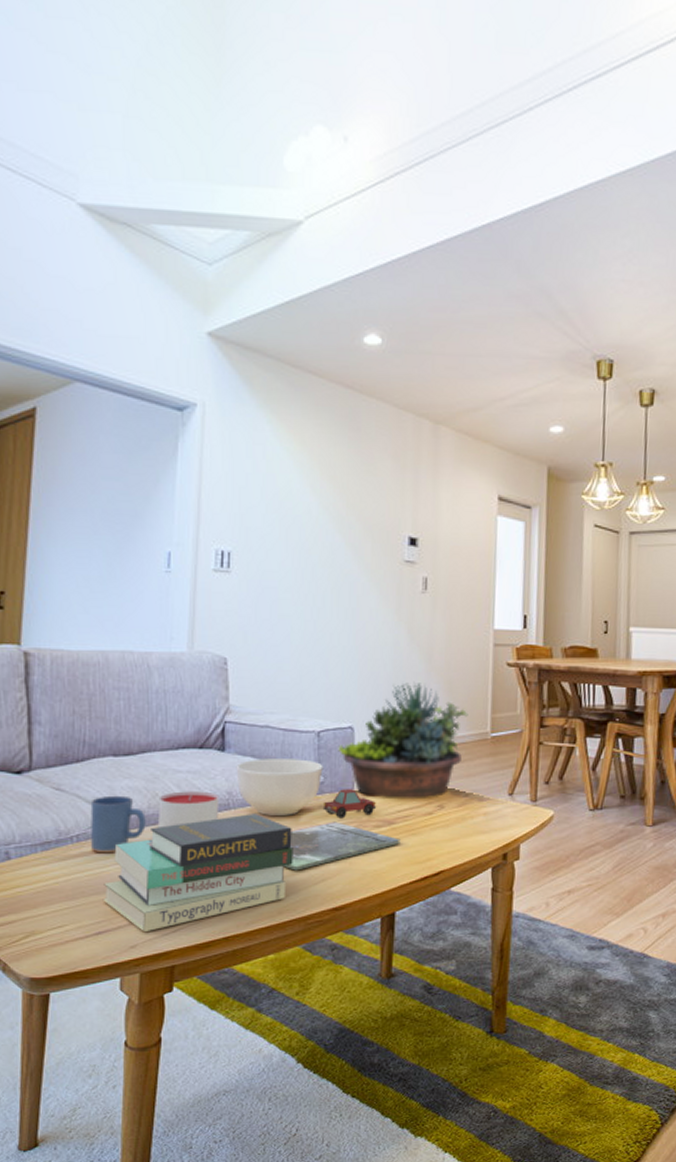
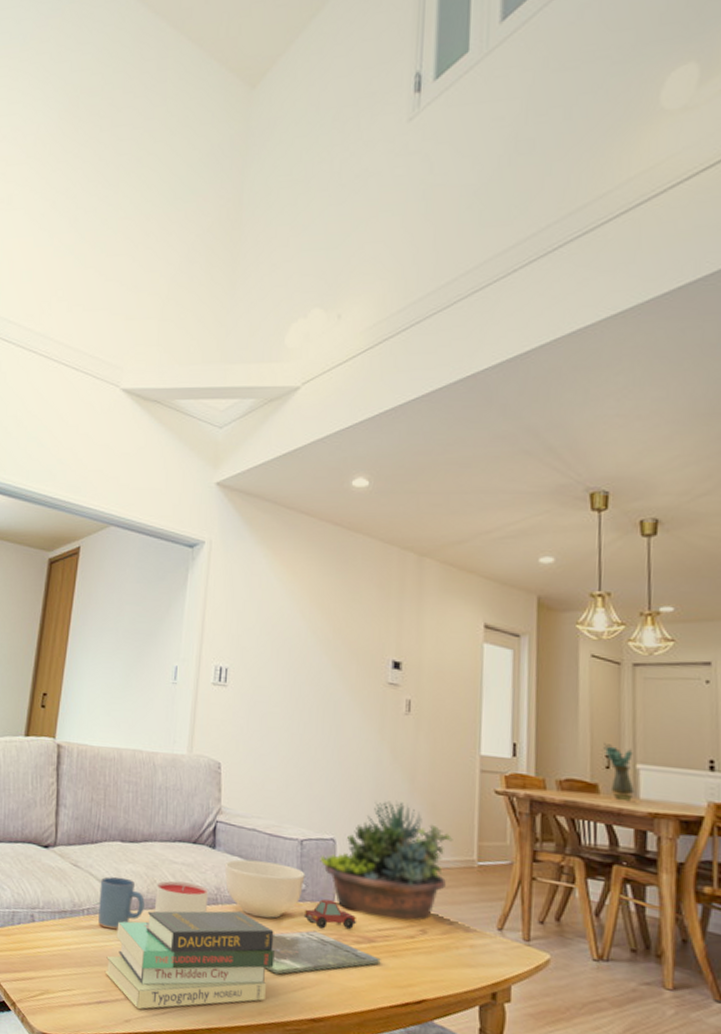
vase: none [603,609,628,663] -> present [603,742,635,802]

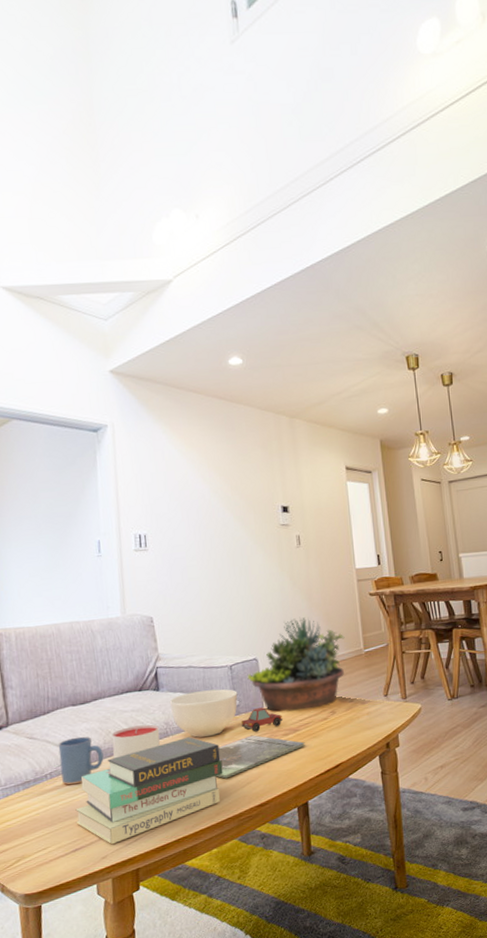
vase: present [603,742,635,802] -> none [437,542,460,583]

